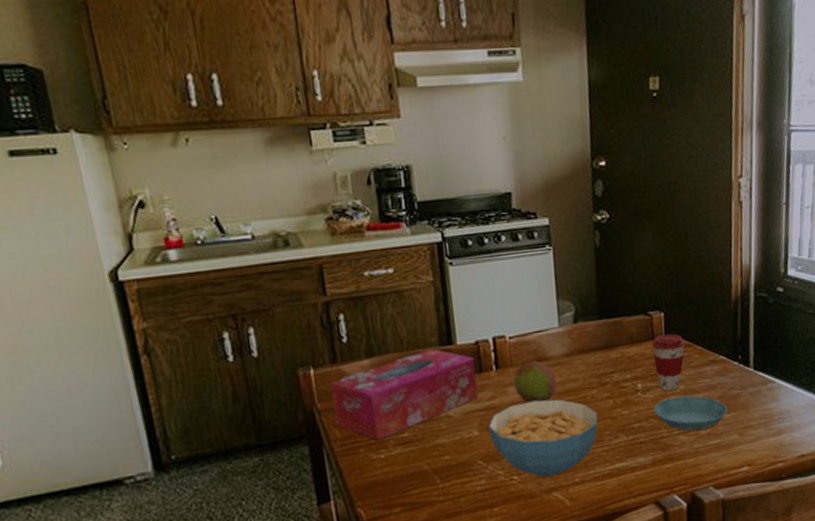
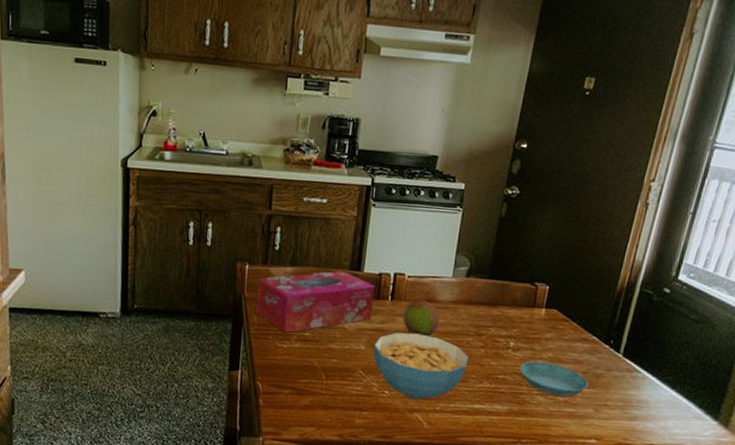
coffee cup: present [651,334,685,391] -> none [529,305,563,355]

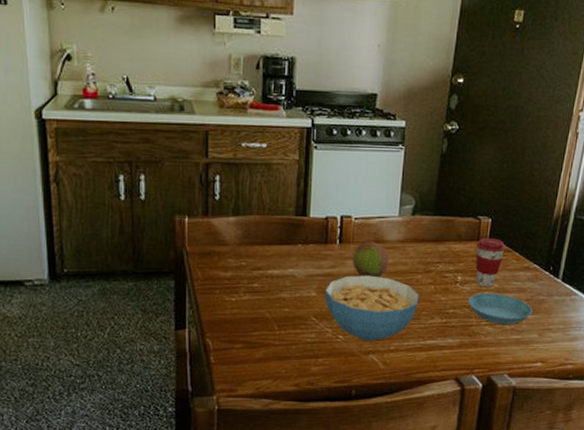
tissue box: present [255,270,375,333] -> none [199,216,322,286]
coffee cup: none [529,305,563,355] -> present [475,238,505,286]

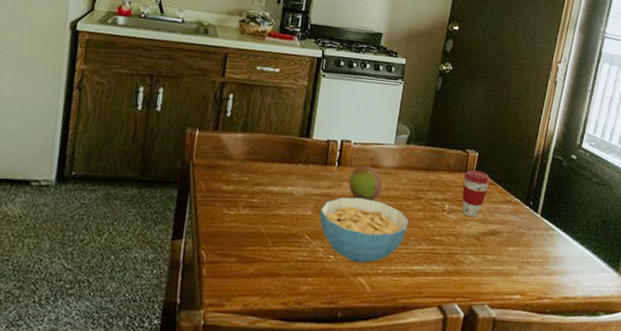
saucer: present [468,292,533,324] -> none [454,222,514,255]

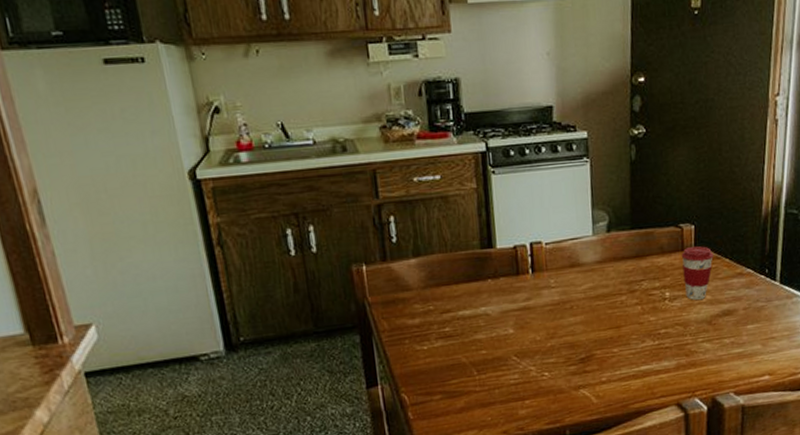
cereal bowl: present [319,197,409,263] -> none [522,303,626,375]
fruit: present [348,166,383,201] -> none [548,266,589,306]

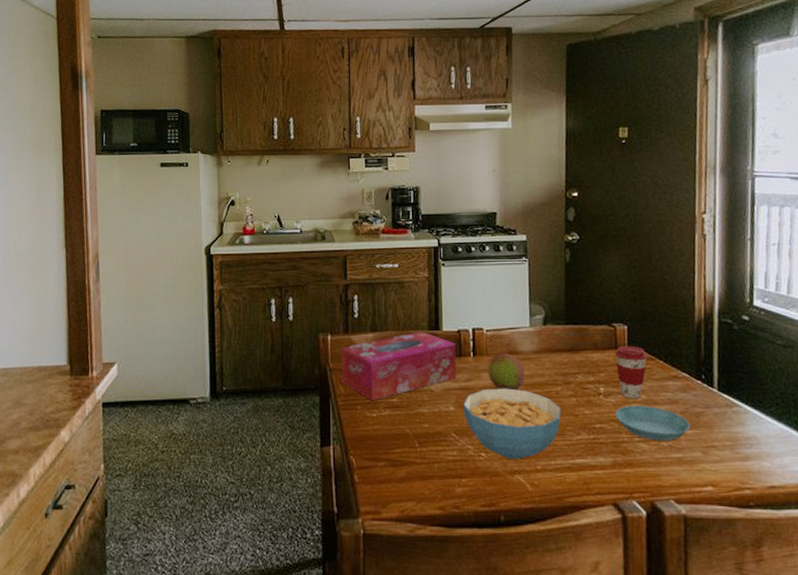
tissue box: none [380,250,515,334] -> present [341,331,457,401]
cereal bowl: none [522,303,626,375] -> present [462,388,561,459]
fruit: none [548,266,589,306] -> present [488,353,525,391]
saucer: none [680,305,752,339] -> present [615,405,691,441]

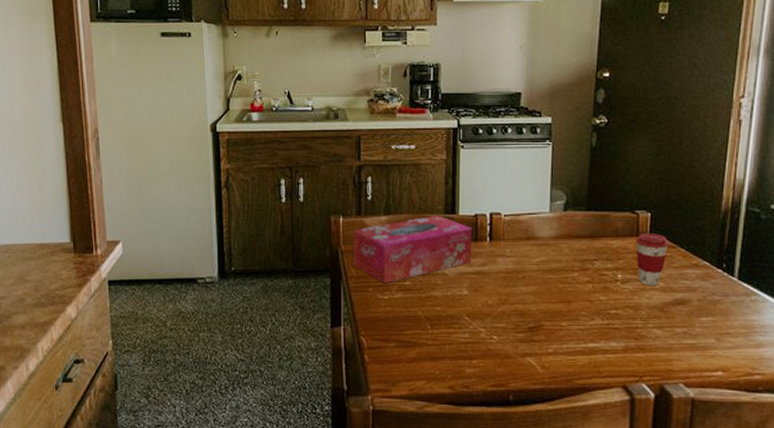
cereal bowl: present [462,388,561,459] -> none [476,273,576,343]
fruit: present [488,353,525,391] -> none [504,239,542,276]
saucer: present [615,405,691,441] -> none [631,292,707,327]

